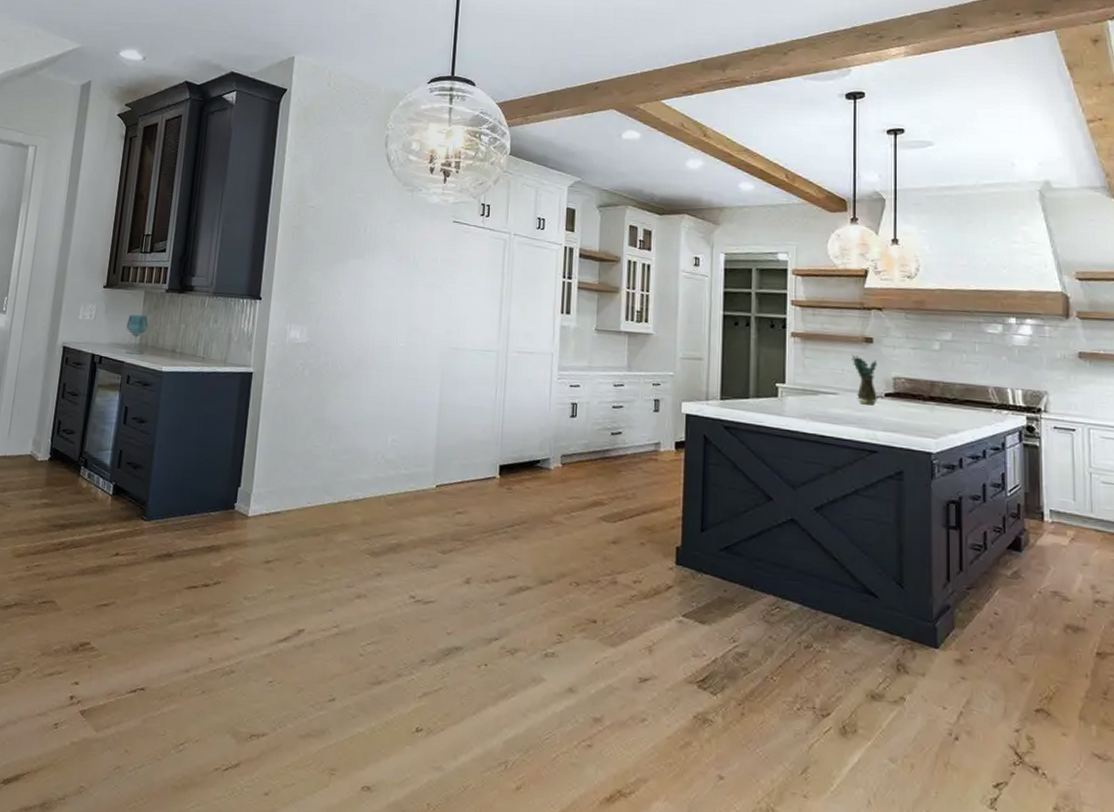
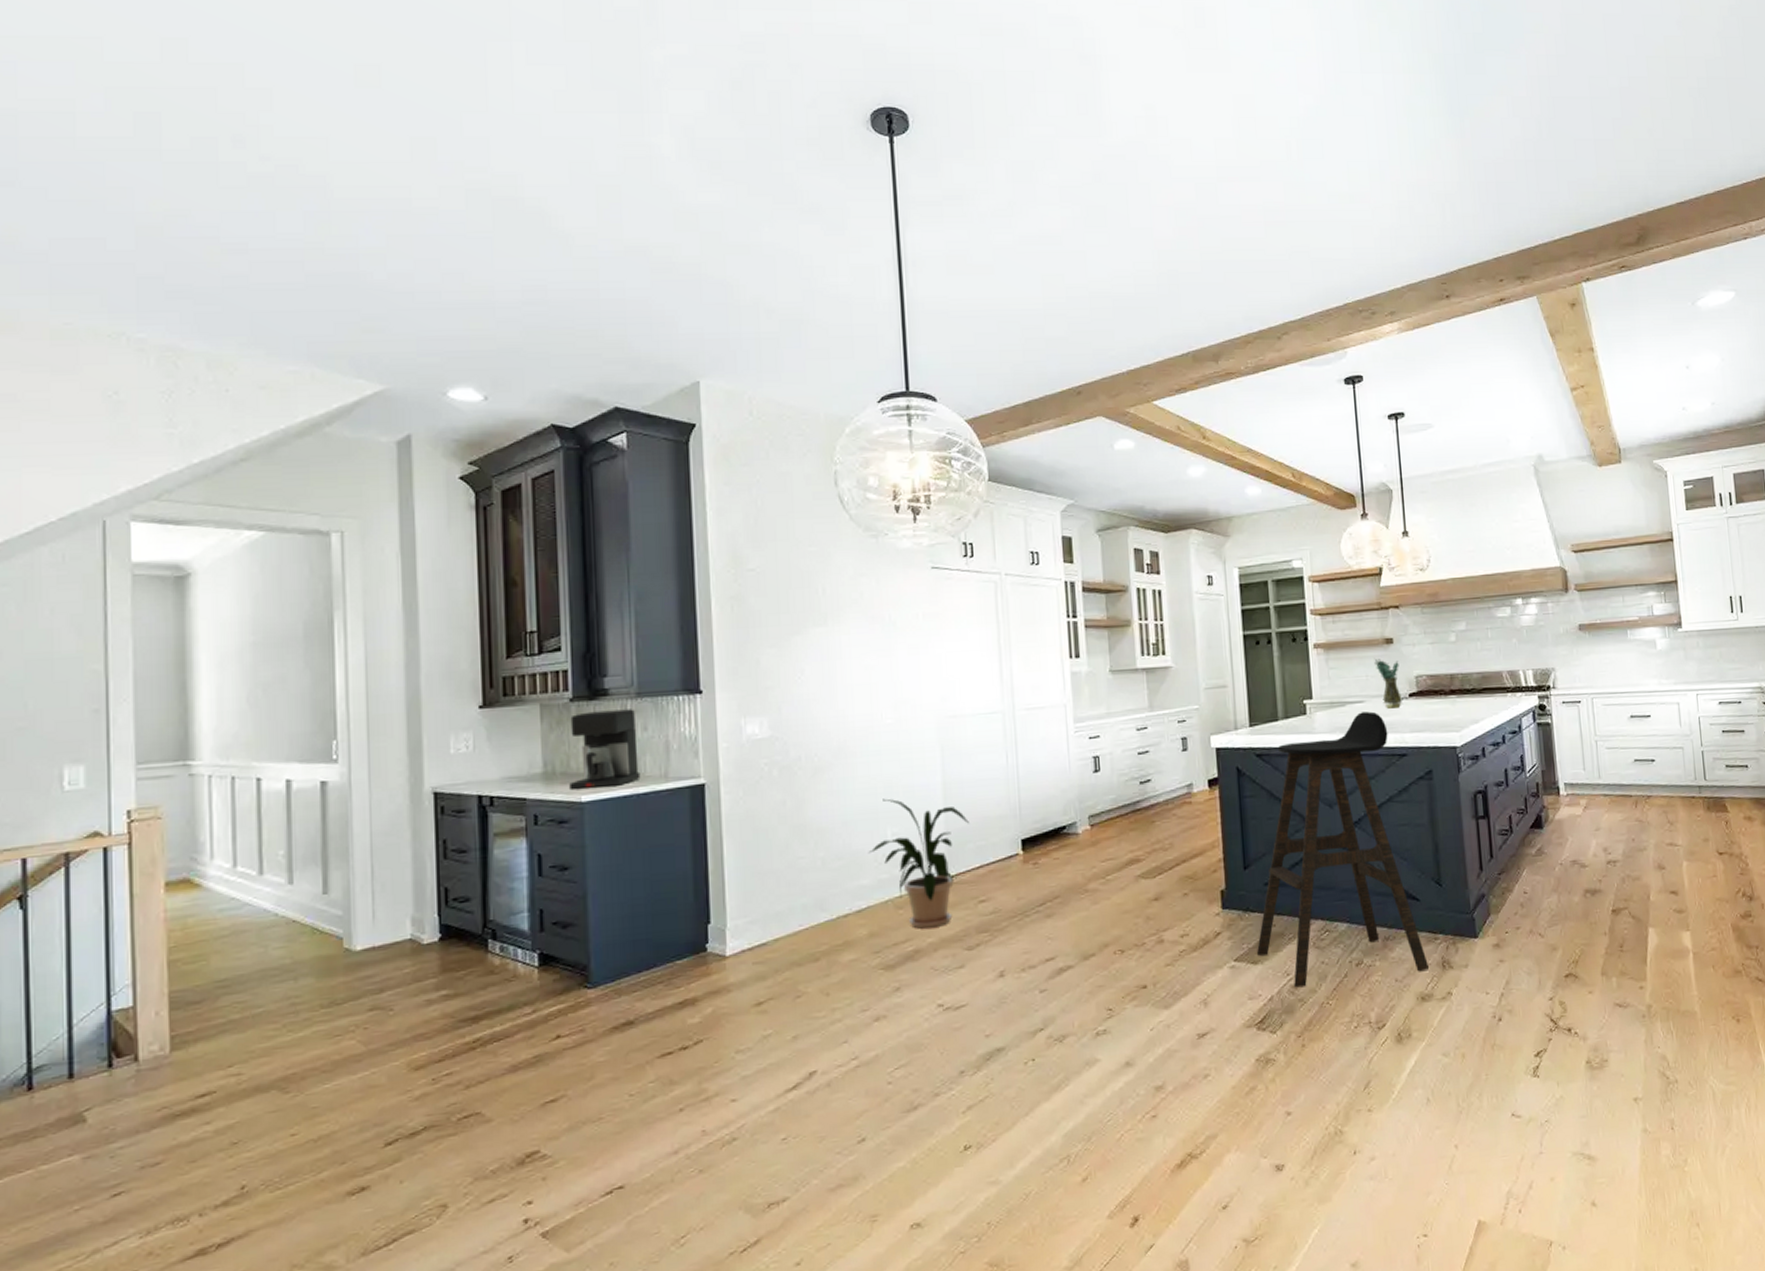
wine glass: present [125,314,149,355] -> none [521,735,553,788]
coffee maker: none [155,302,210,364] -> present [569,709,641,791]
house plant: none [370,409,457,528] -> present [868,798,969,929]
bar stool: none [706,403,883,670] -> present [1257,711,1430,988]

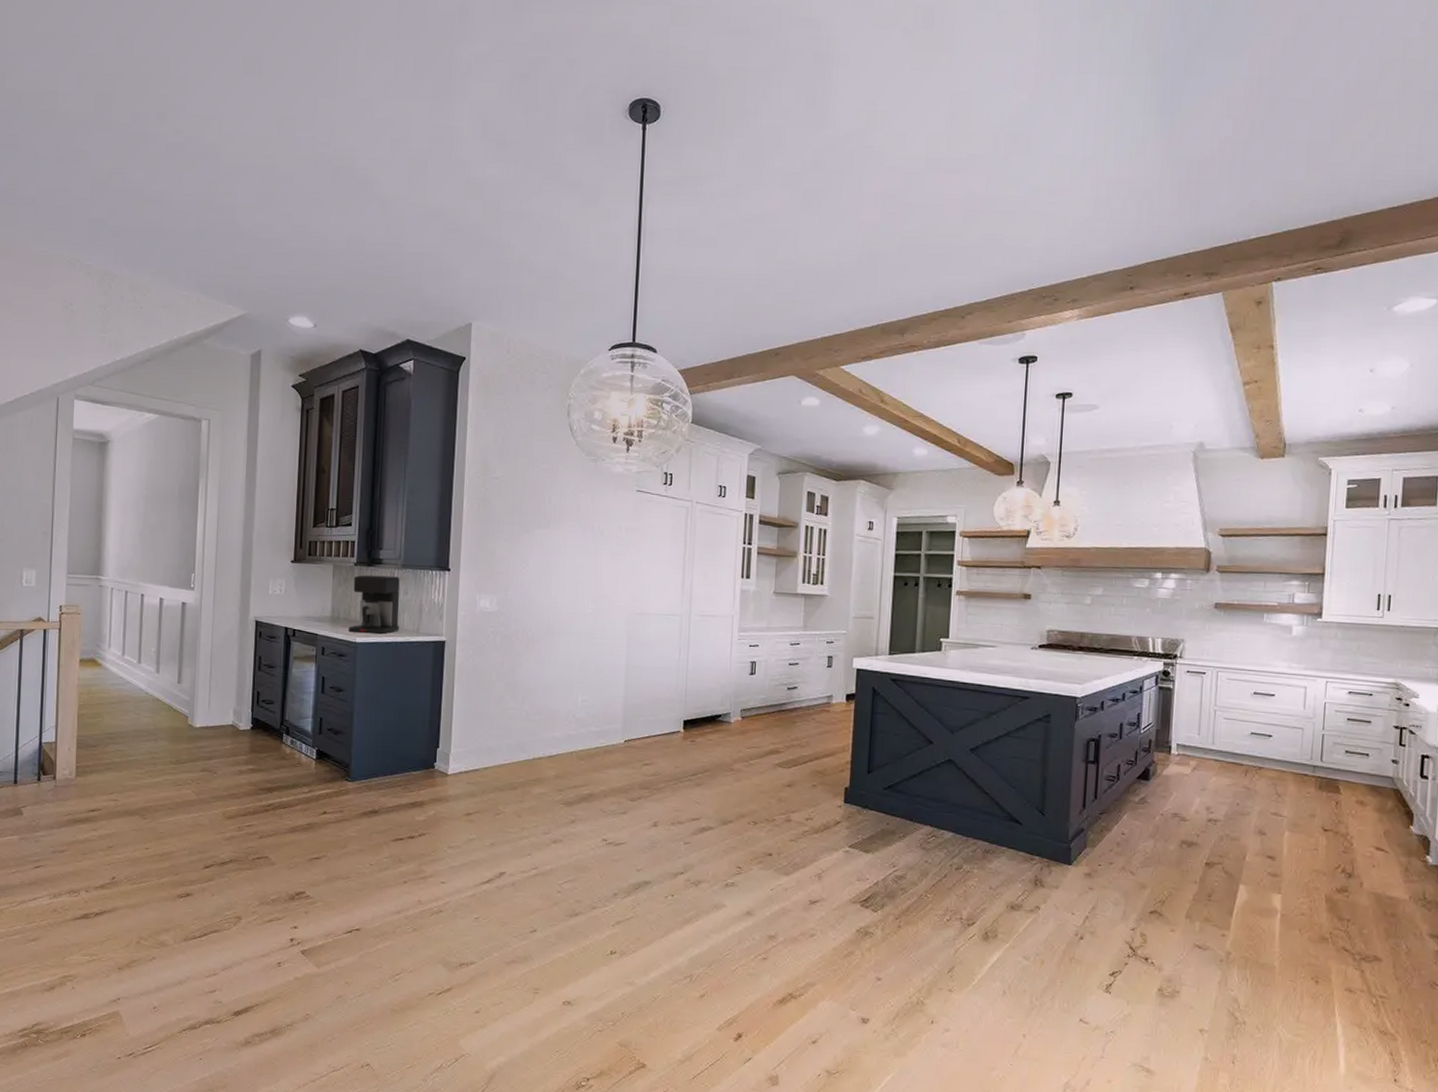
house plant: present [868,798,969,929] -> none [562,671,643,779]
bar stool: present [1257,711,1430,988] -> none [870,655,1023,885]
vase: present [1374,658,1402,709] -> none [1010,610,1034,656]

